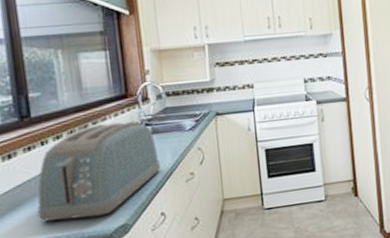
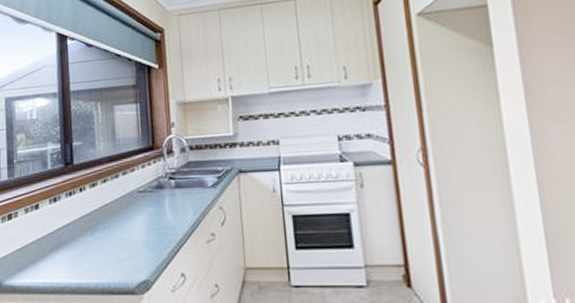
toaster: present [37,121,160,222] -> none [73,173,182,268]

